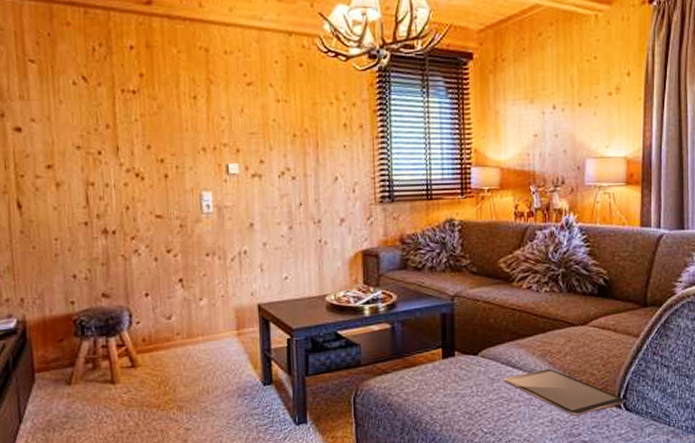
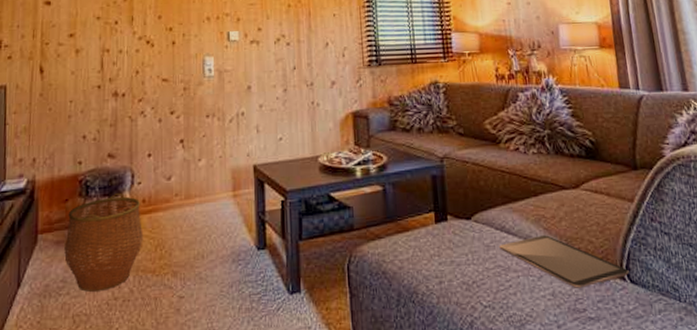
basket: none [64,333,146,426] -> present [64,193,144,292]

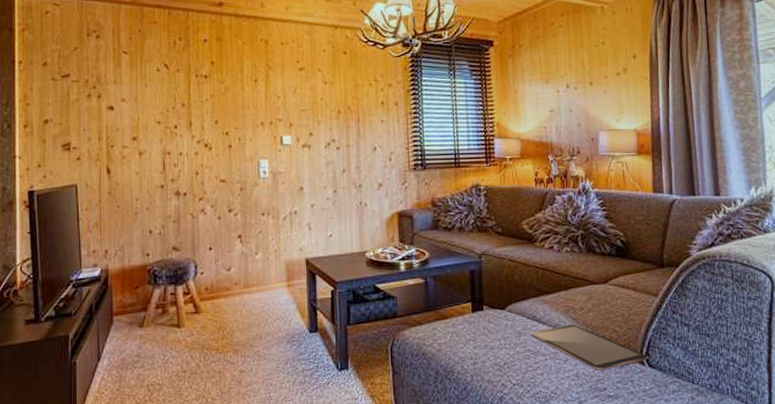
basket: present [64,193,144,292] -> none [137,282,207,365]

